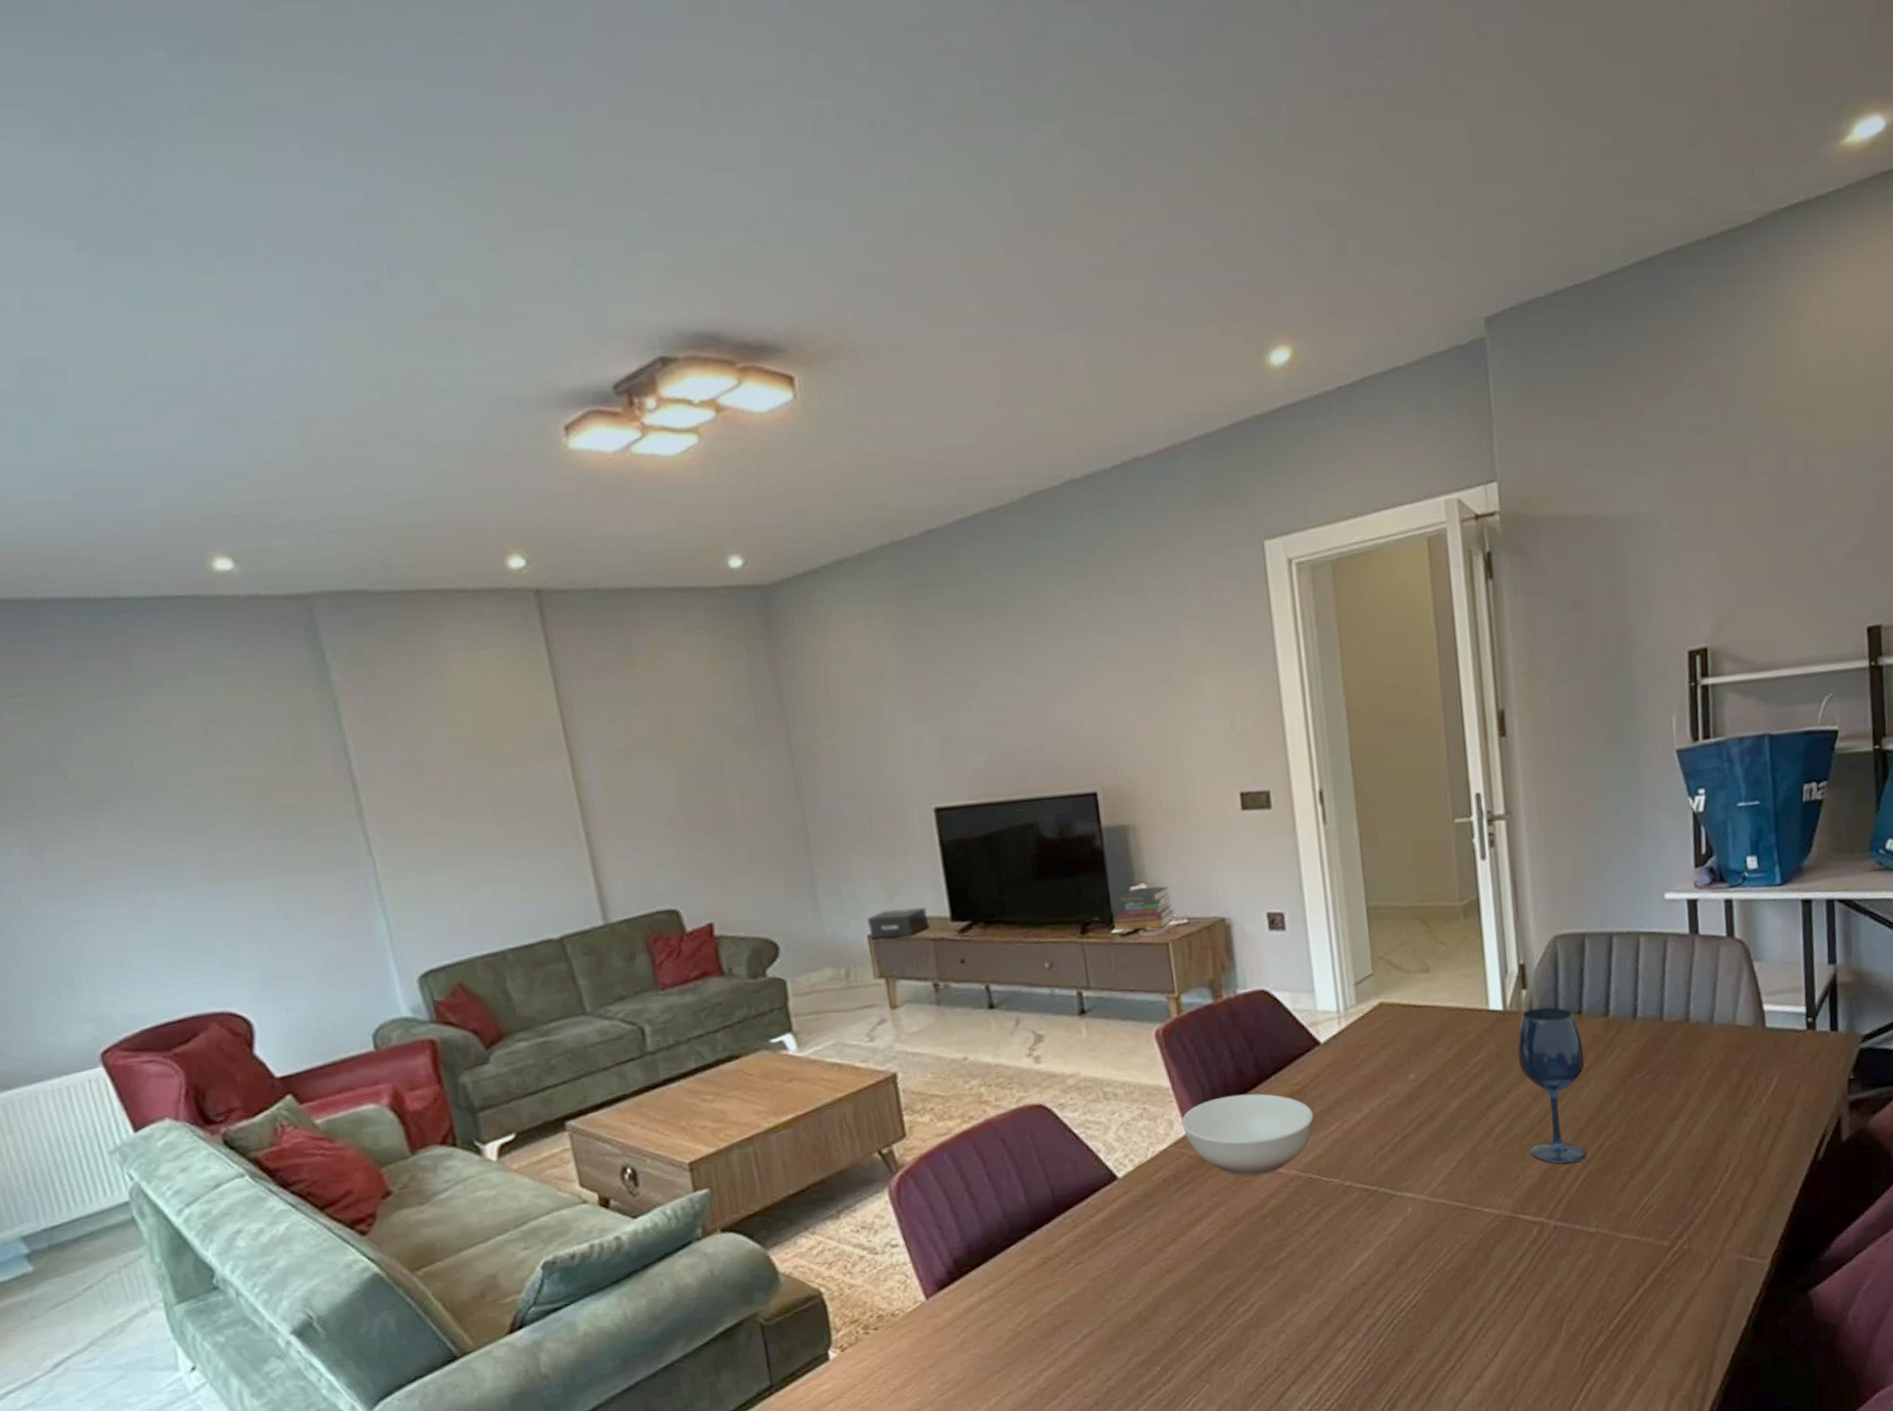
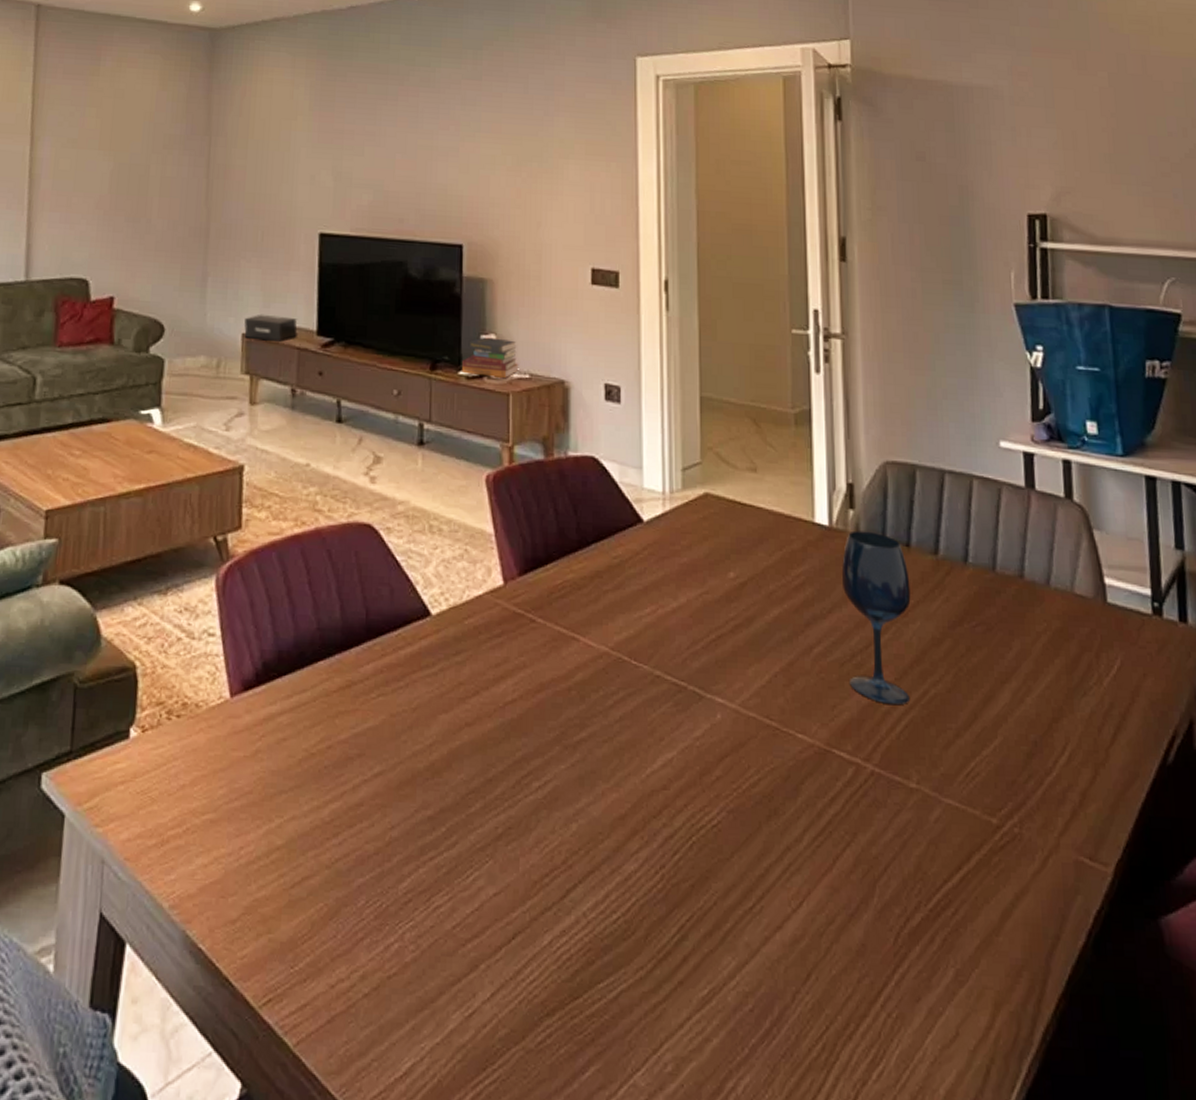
bowl: present [1181,1093,1314,1177] -> none [500,554,629,644]

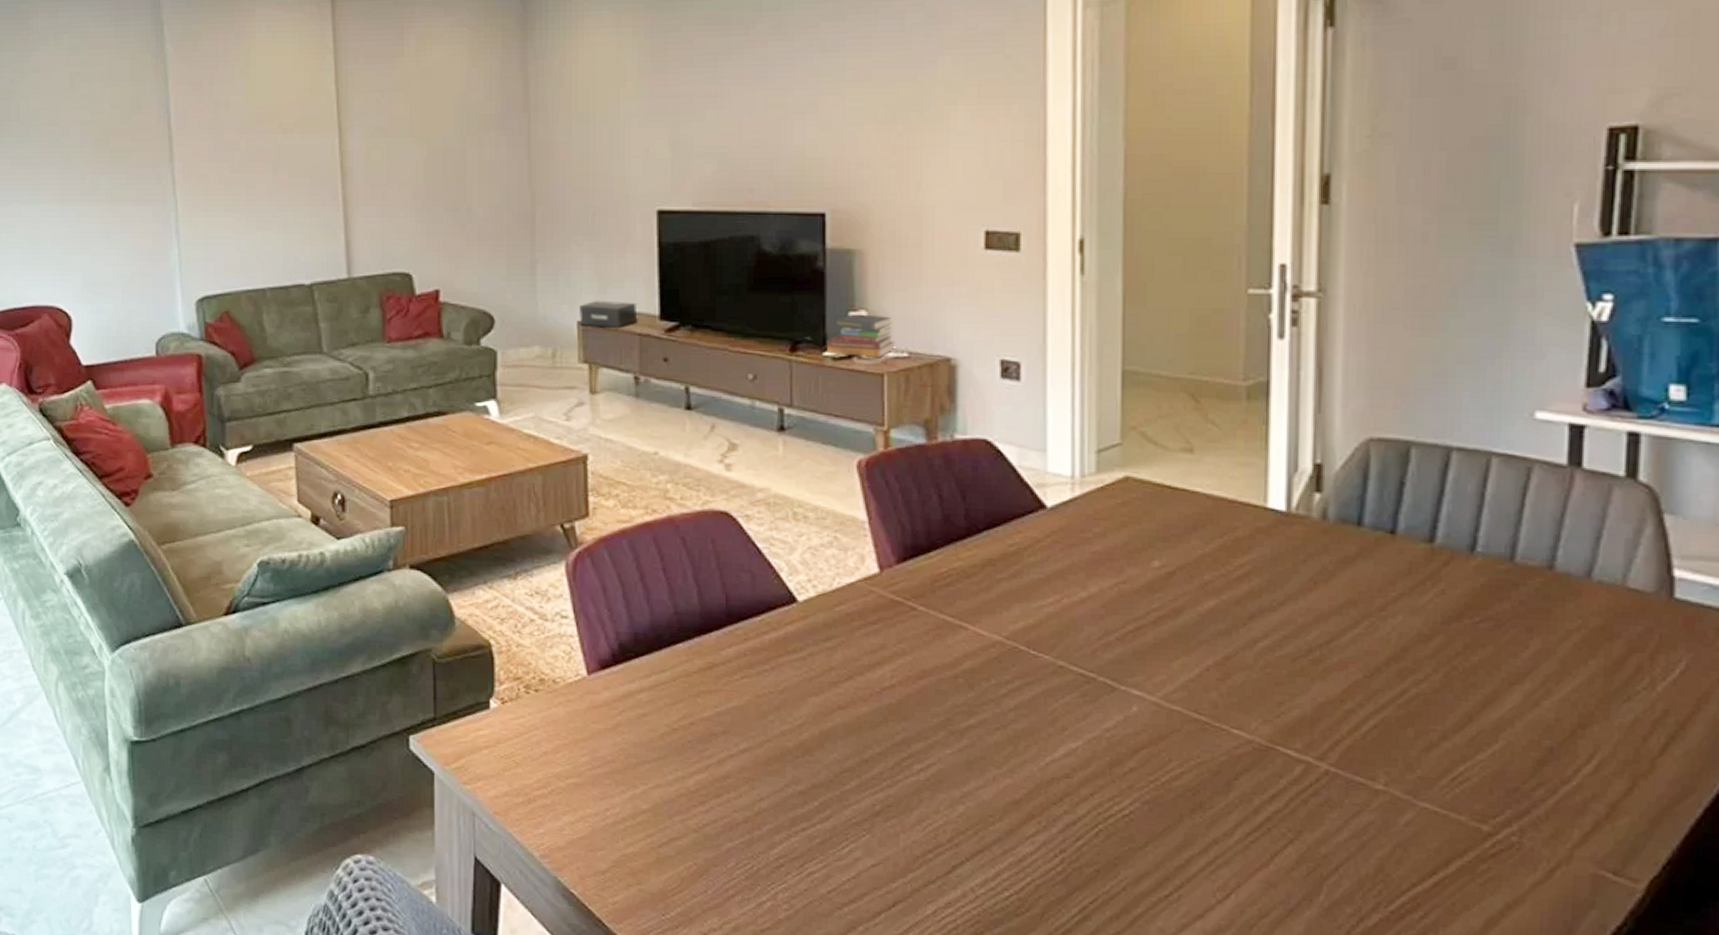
wineglass: present [841,530,911,706] -> none [1299,516,1393,704]

